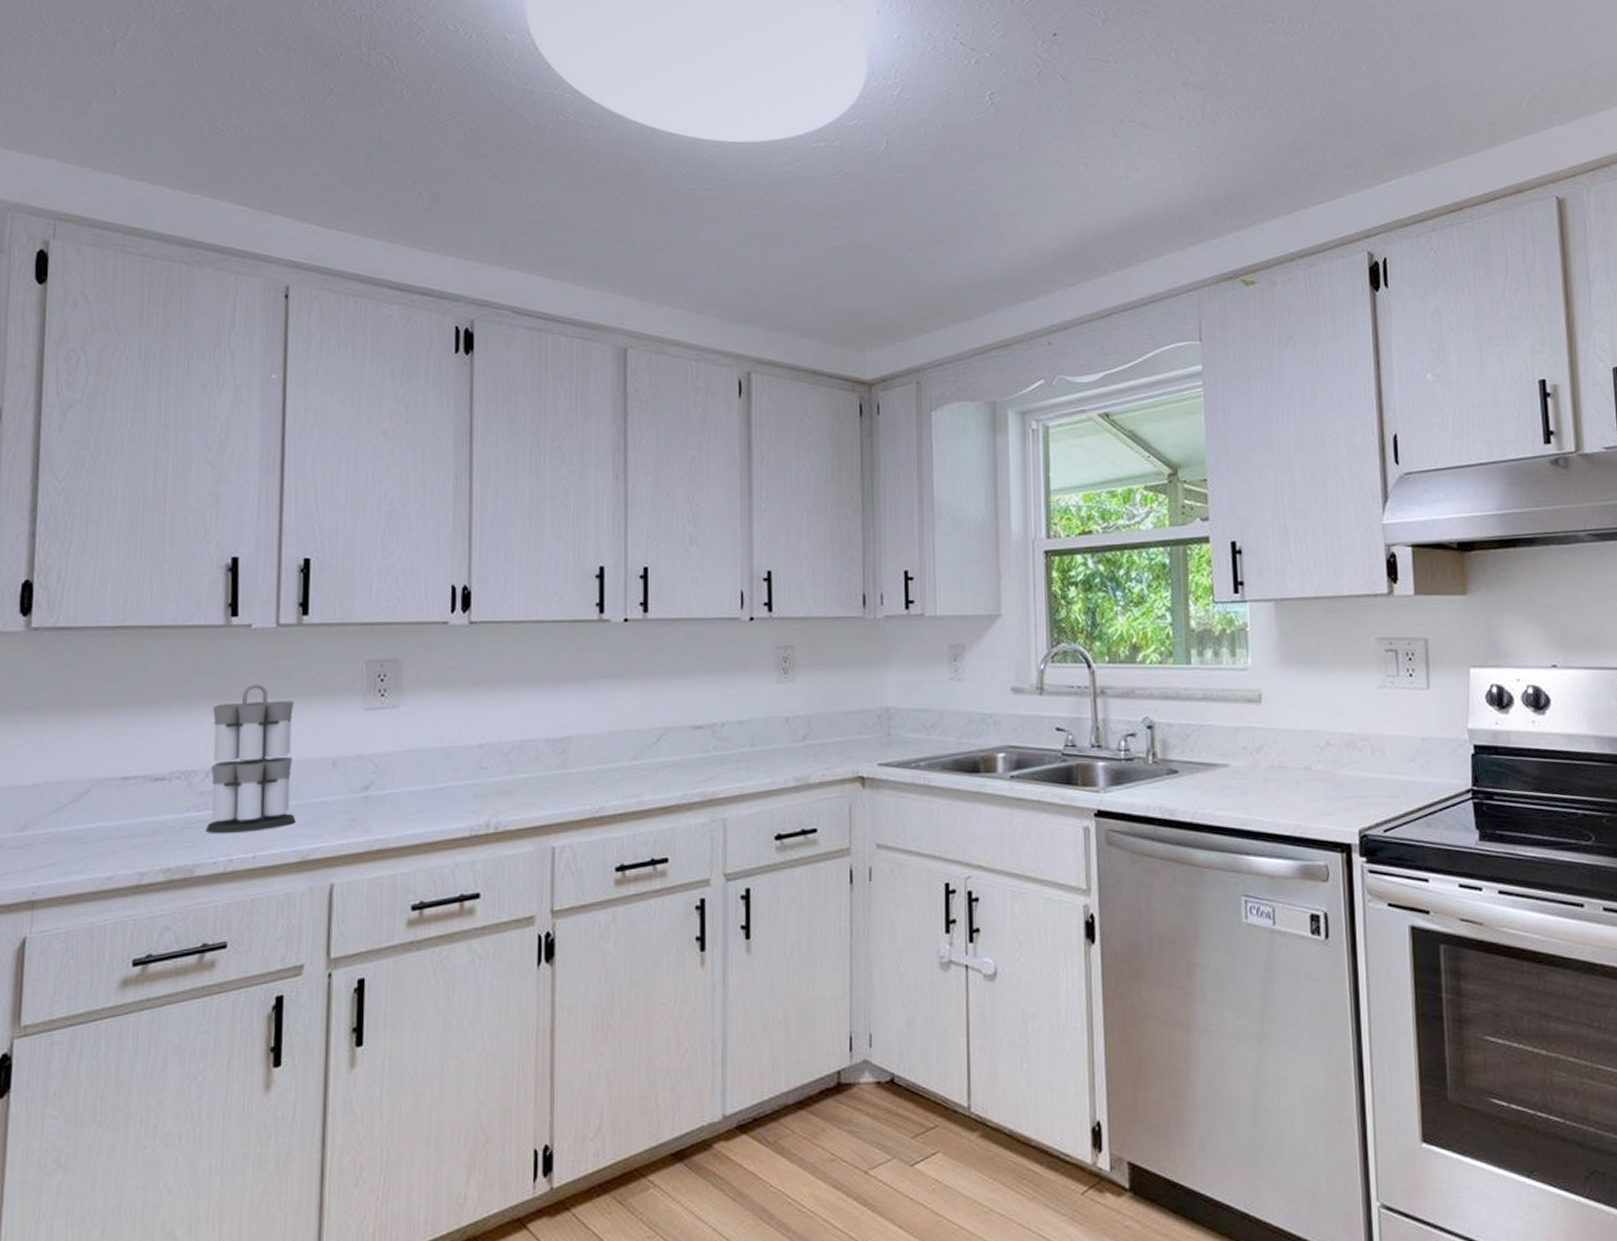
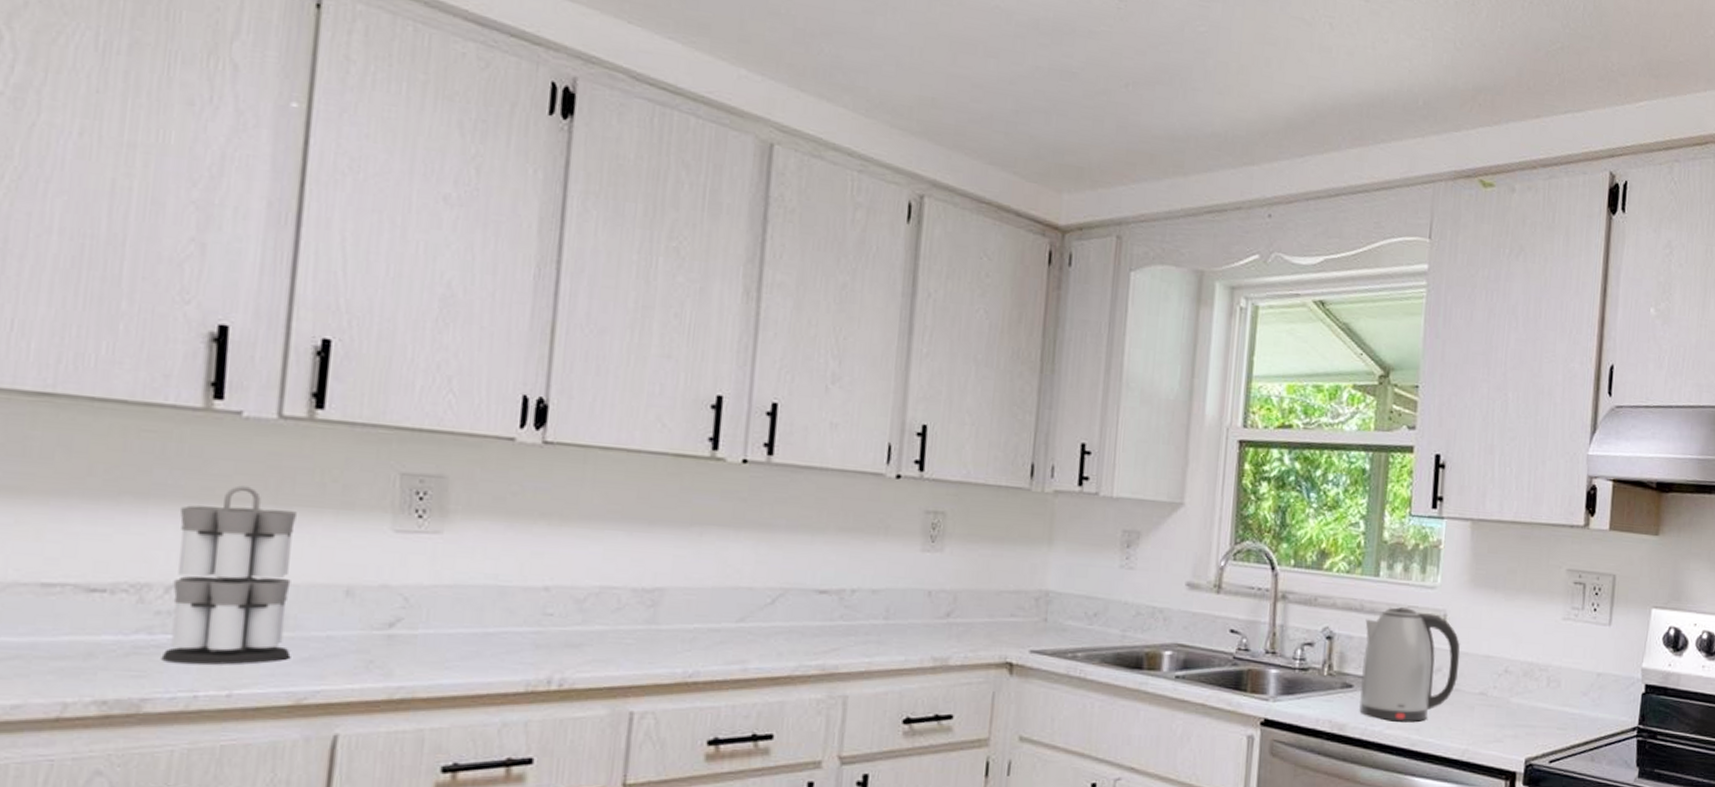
kettle: none [1183,691,1280,803] -> present [1359,607,1460,722]

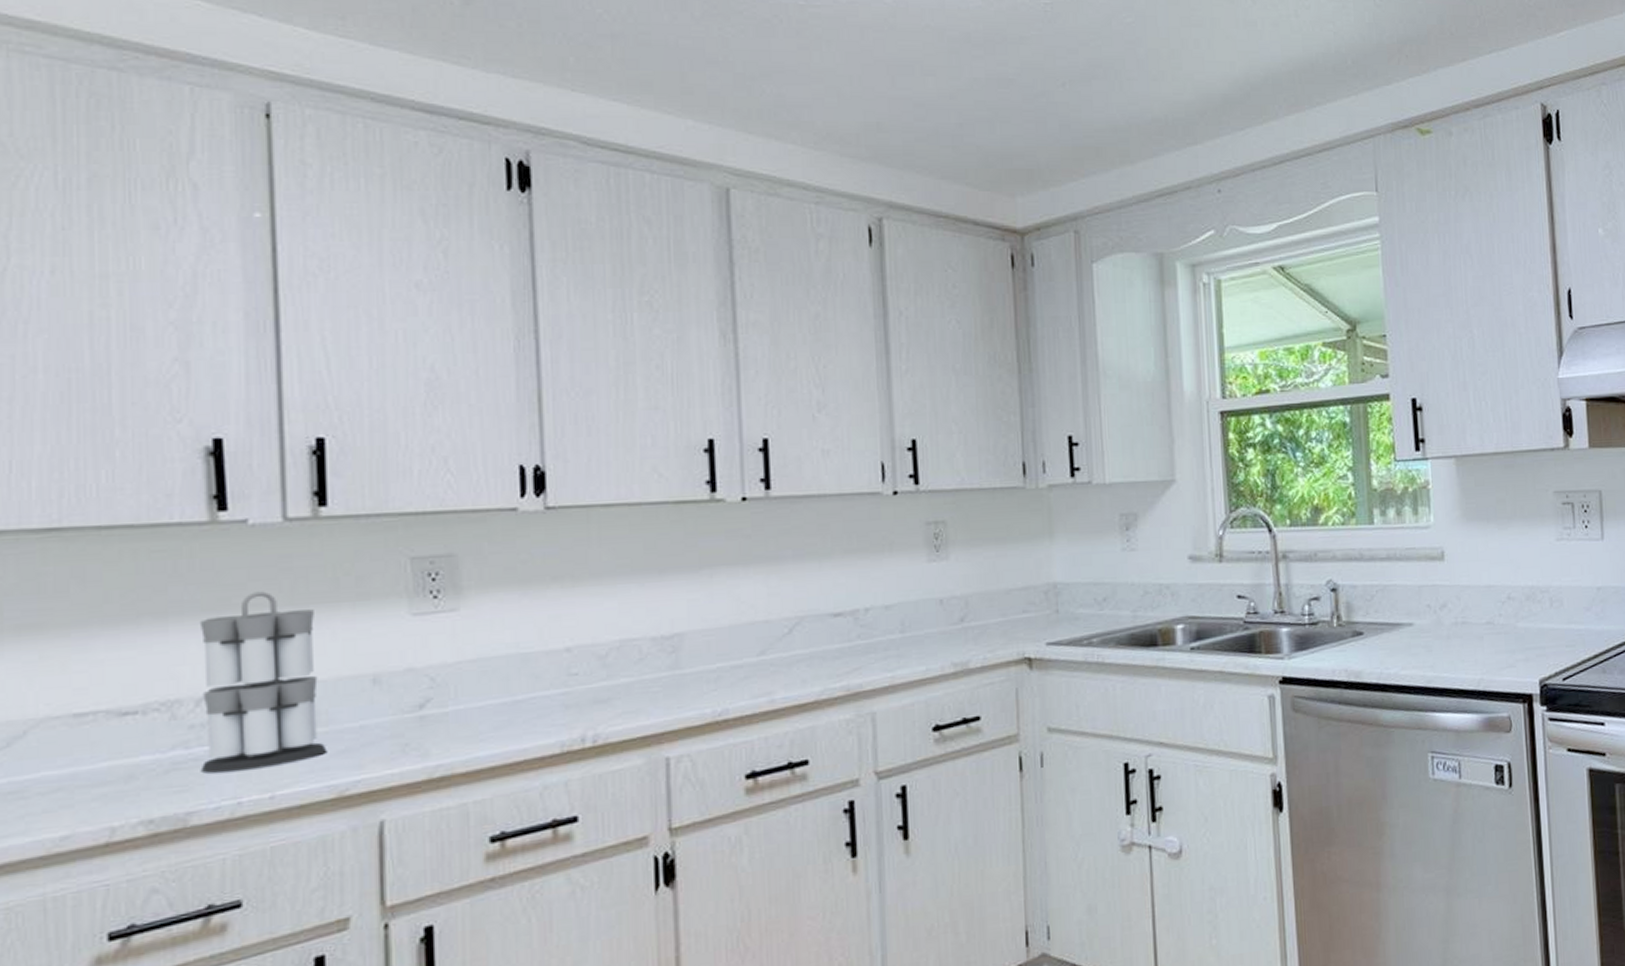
kettle: present [1359,607,1460,722] -> none [1366,550,1463,662]

